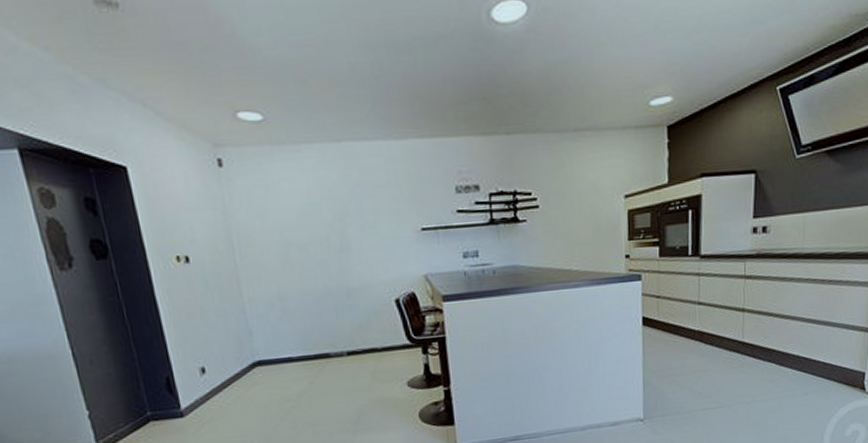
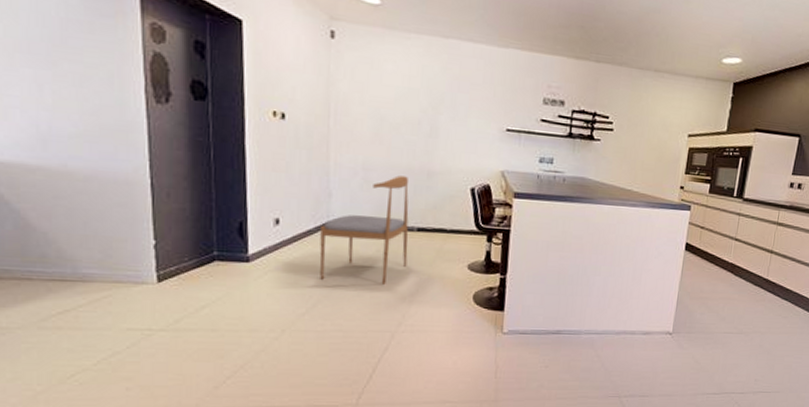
dining chair: none [248,299,344,423] -> present [319,175,409,284]

